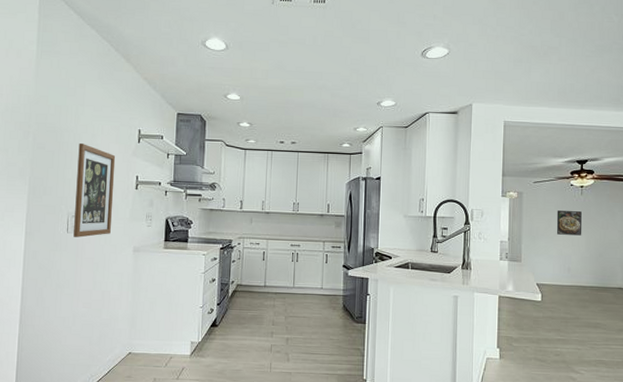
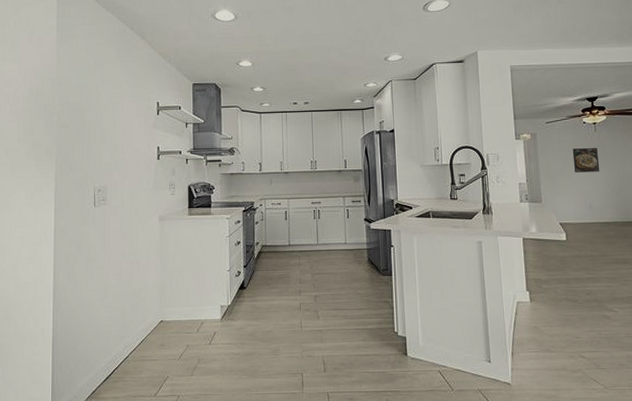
wall art: present [73,143,116,238] -> none [101,120,137,211]

